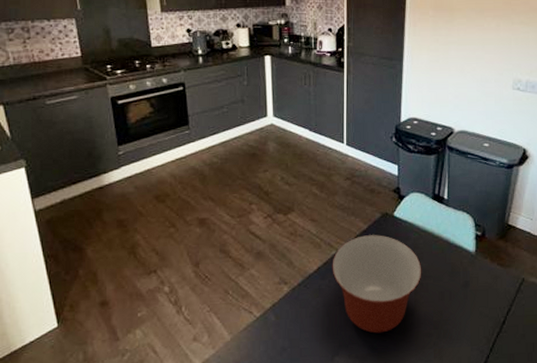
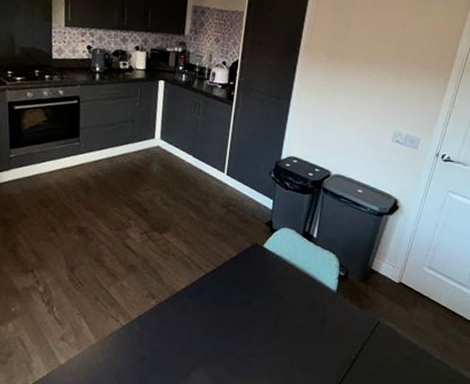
mixing bowl: present [332,235,422,333] -> none [198,262,284,355]

